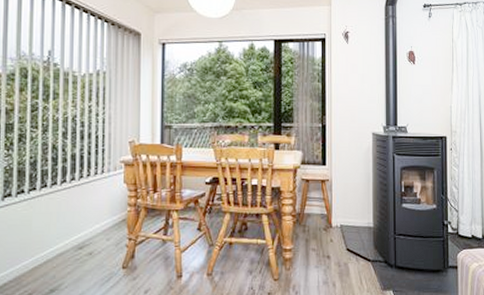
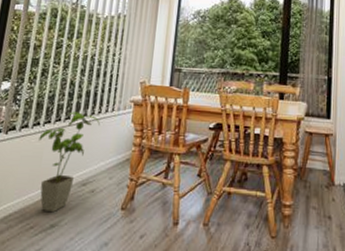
house plant: none [25,176,90,278] -> present [38,112,100,213]

